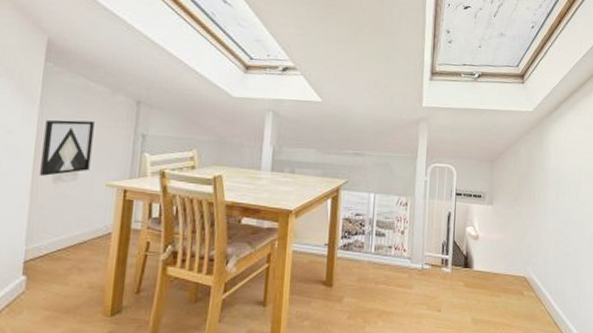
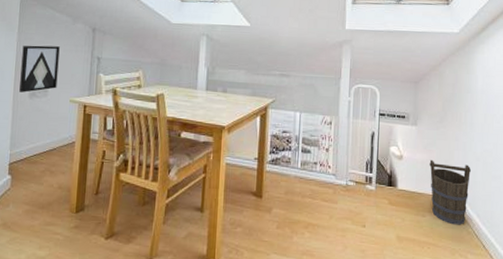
bucket: none [504,239,544,304] -> present [429,159,471,225]

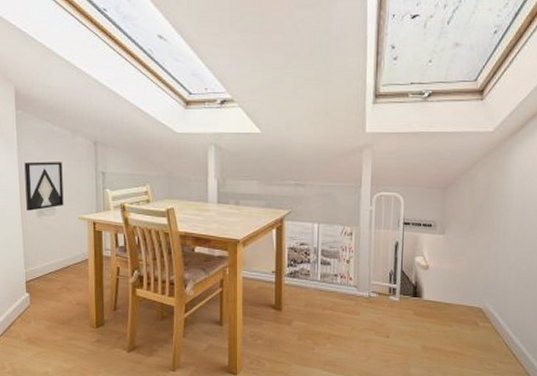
bucket: present [429,159,471,225] -> none [457,269,503,335]

